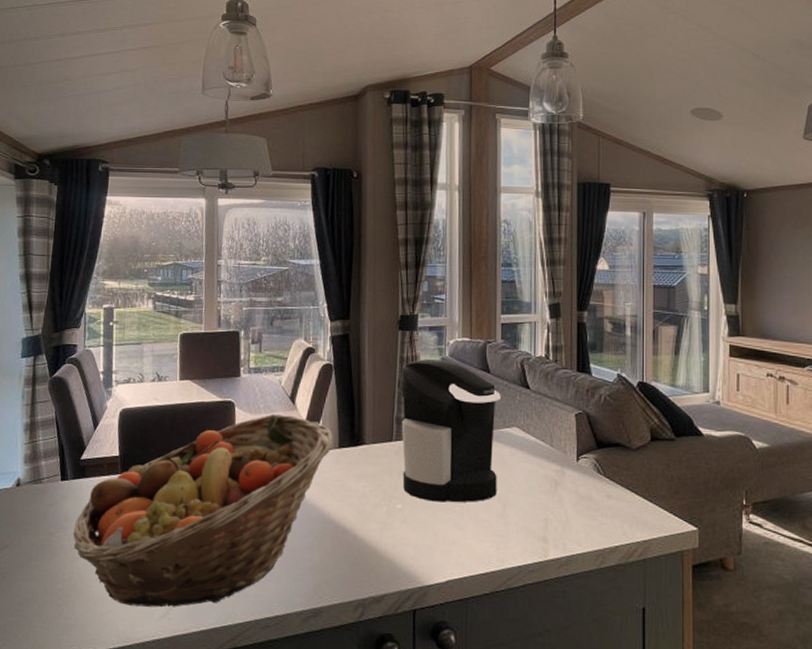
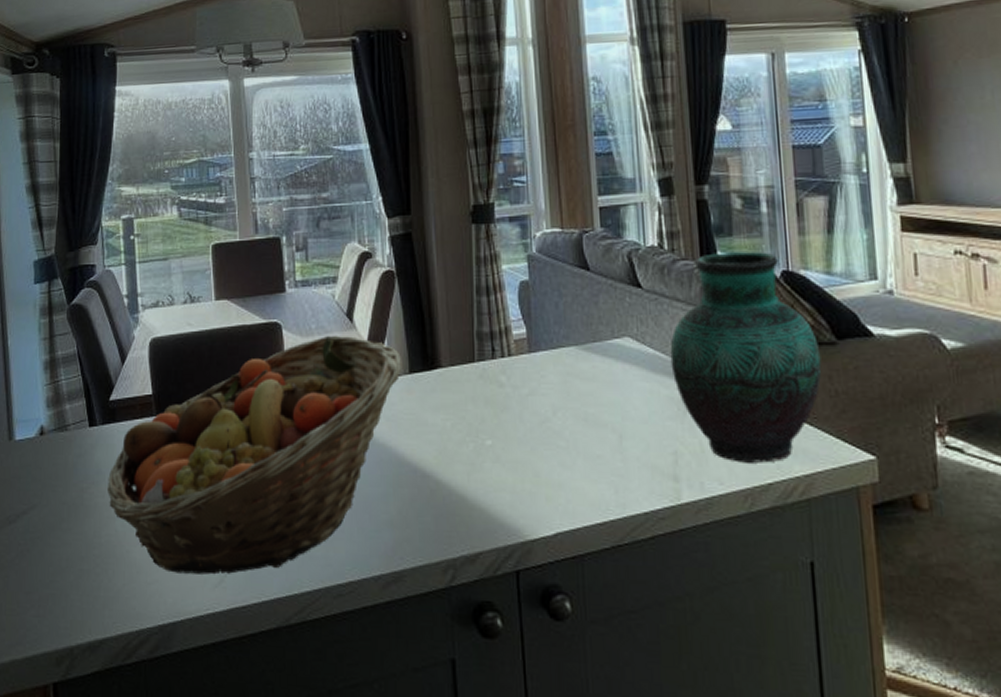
coffee maker: present [400,359,501,502] -> none [478,258,610,435]
vase: none [548,365,663,530] -> present [670,252,822,463]

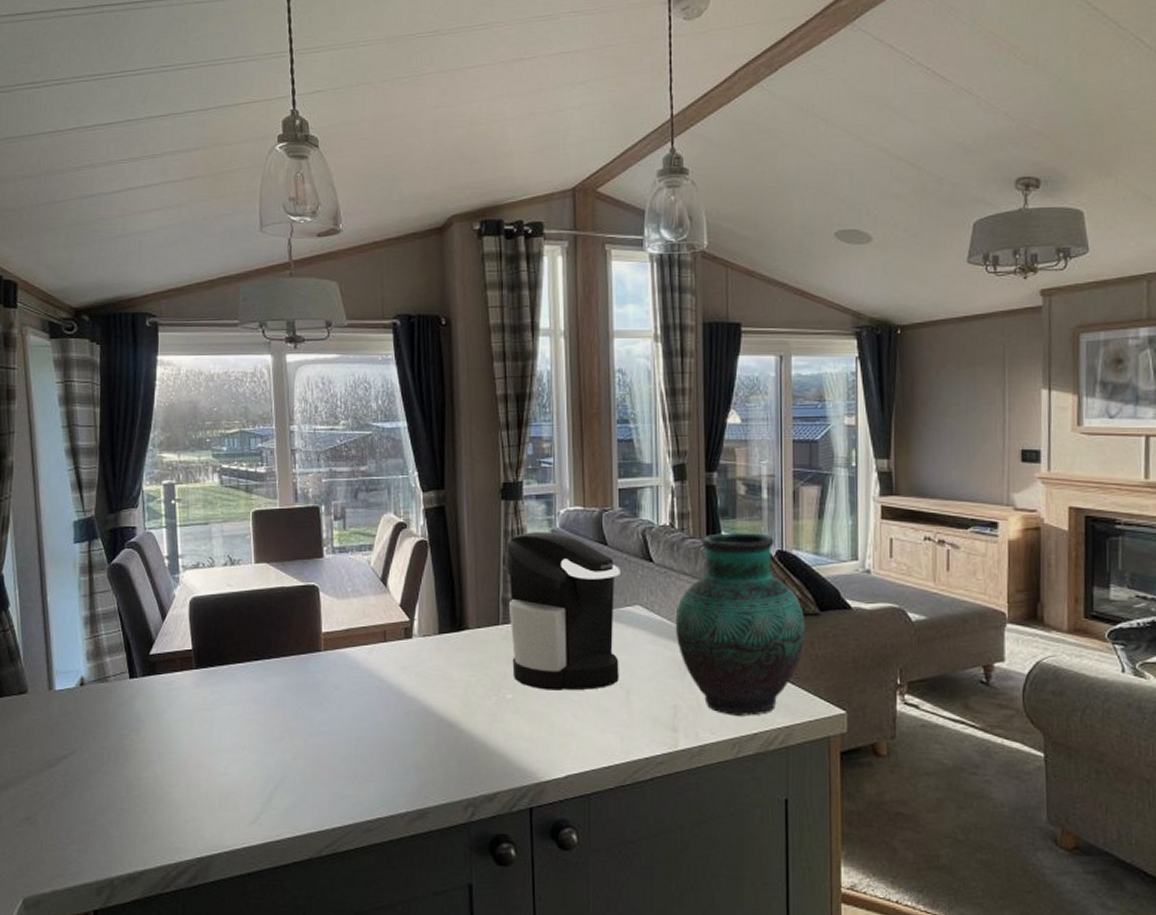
fruit basket: present [108,335,402,575] -> none [148,598,432,813]
coffee maker: none [478,258,610,435] -> present [505,532,620,691]

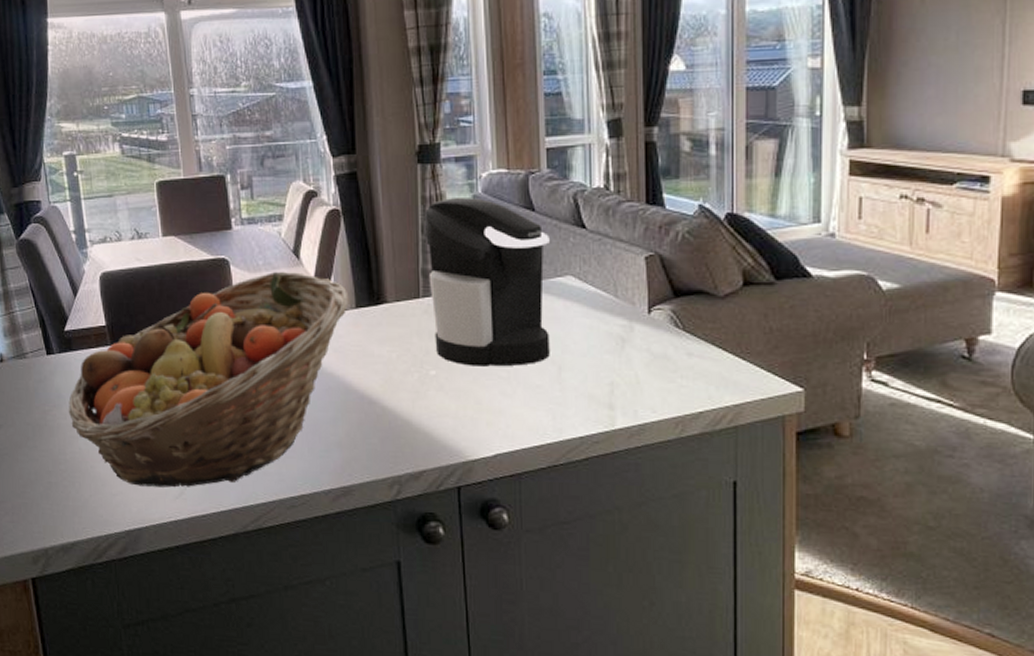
fruit basket: none [148,598,432,813] -> present [68,271,349,488]
vase: present [675,533,806,716] -> none [611,194,758,394]

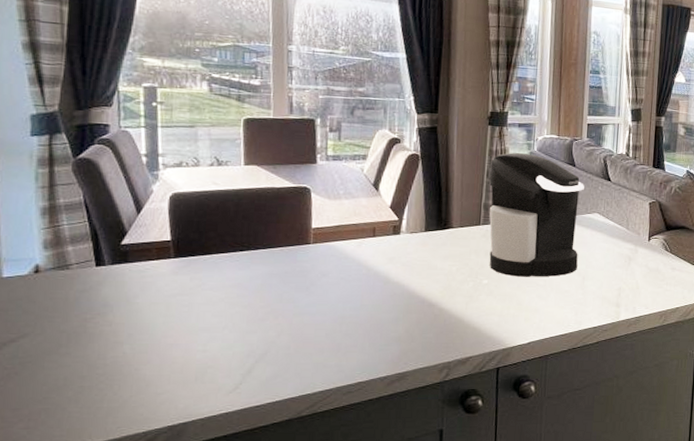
fruit basket: present [68,271,349,488] -> none [115,200,420,384]

